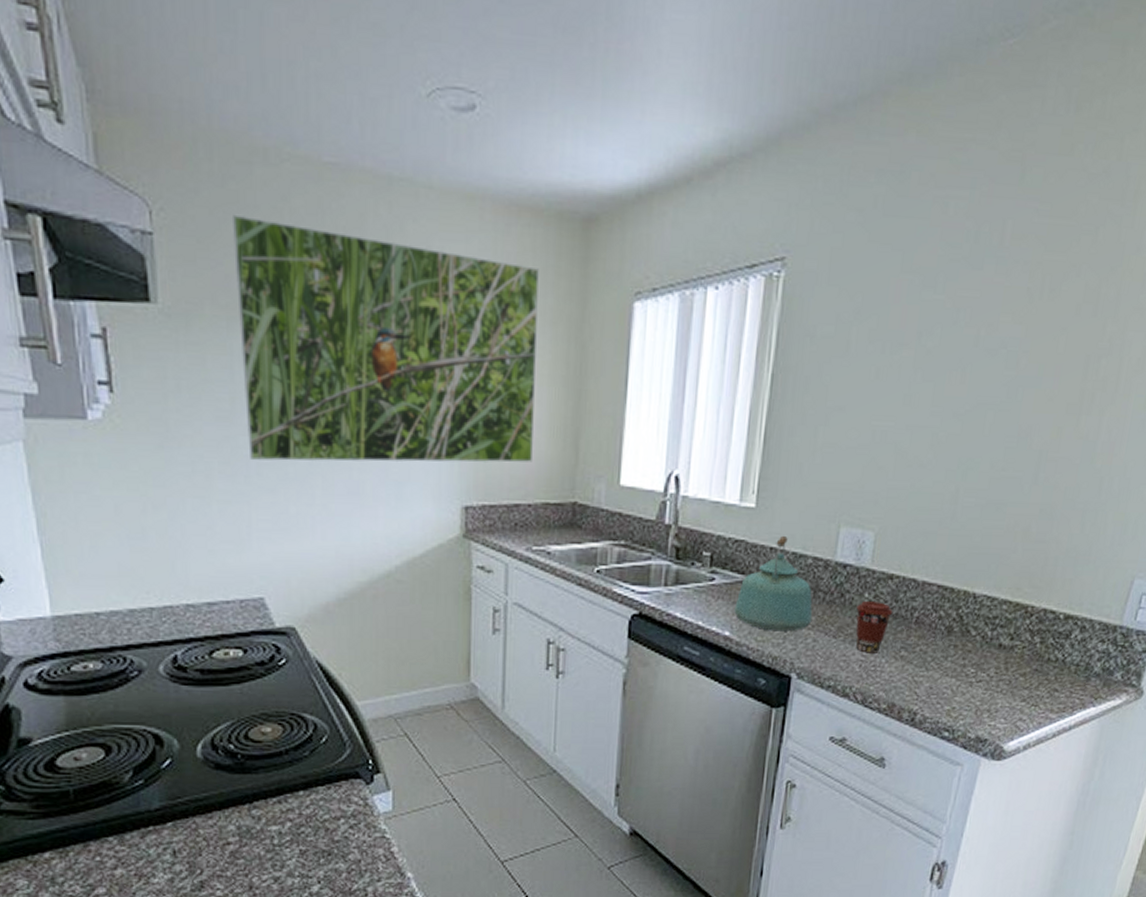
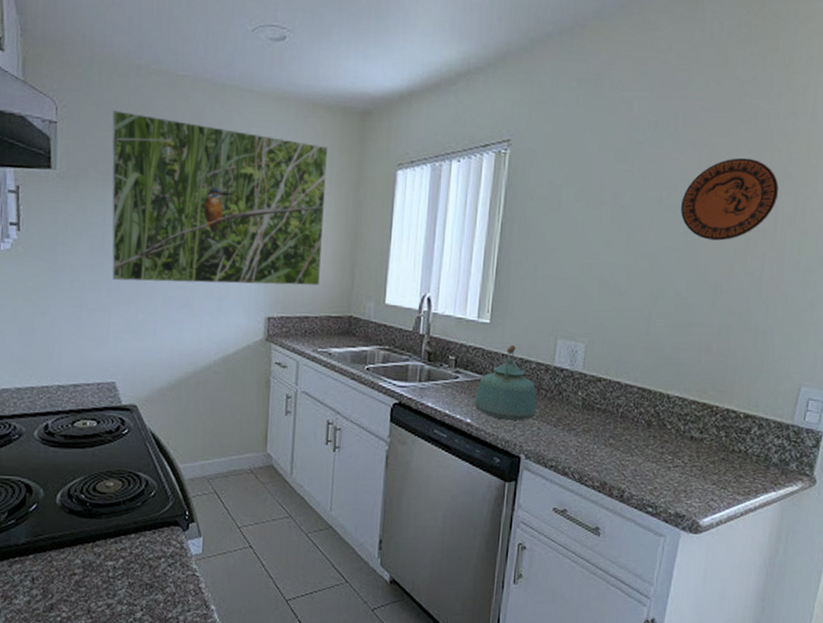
coffee cup: present [856,601,893,653] -> none [572,398,602,441]
decorative plate: none [1002,282,1127,394] -> present [680,158,779,241]

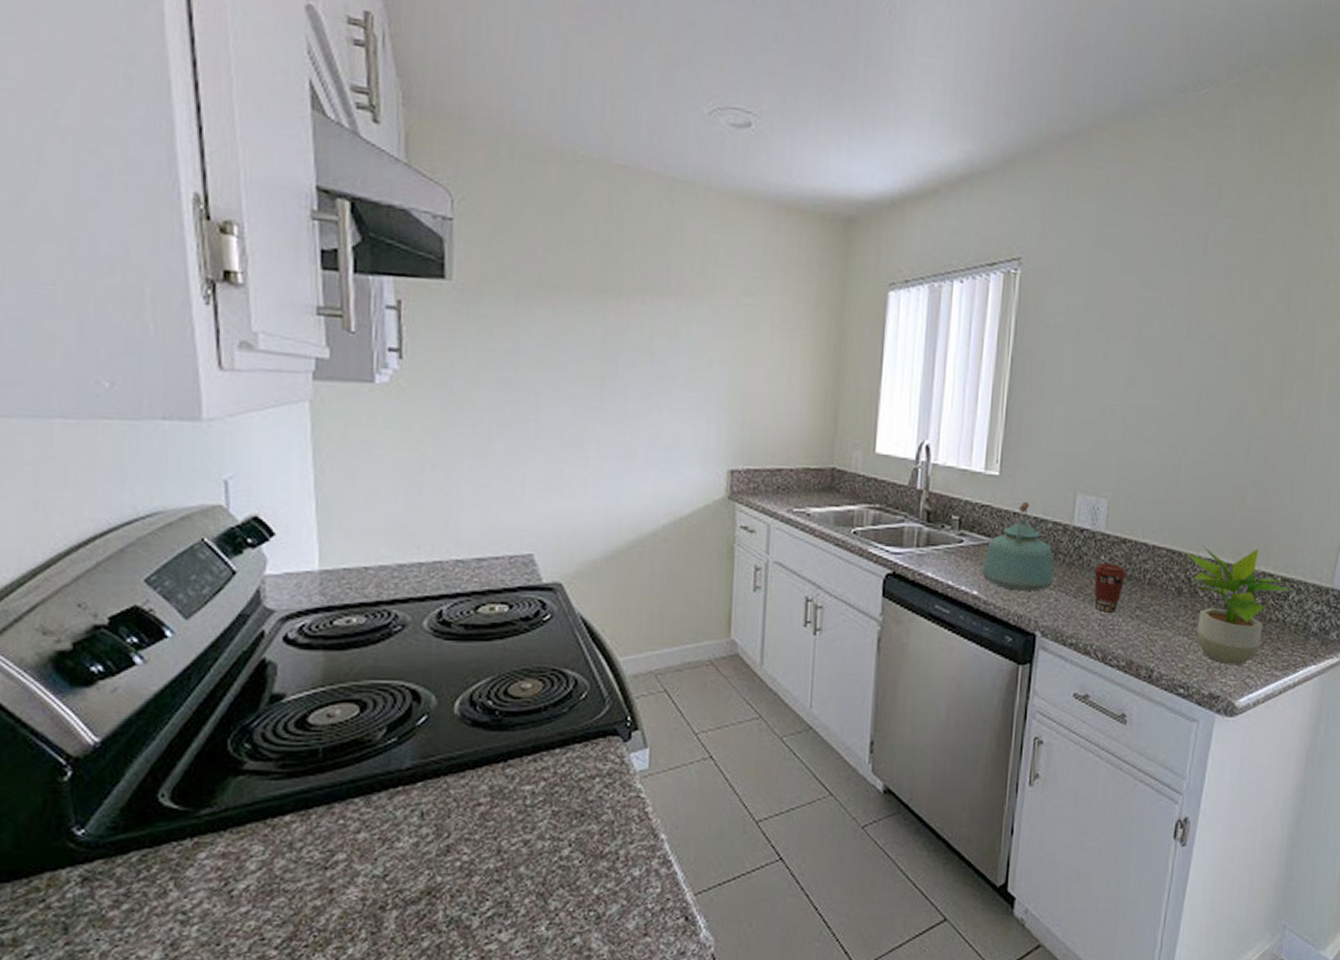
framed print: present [112,109,328,286] -> none [527,205,804,431]
coffee cup: none [572,398,602,441] -> present [1094,563,1128,613]
potted plant: none [656,385,753,489] -> present [1187,546,1291,665]
decorative plate: present [680,158,779,241] -> none [1211,286,1316,380]

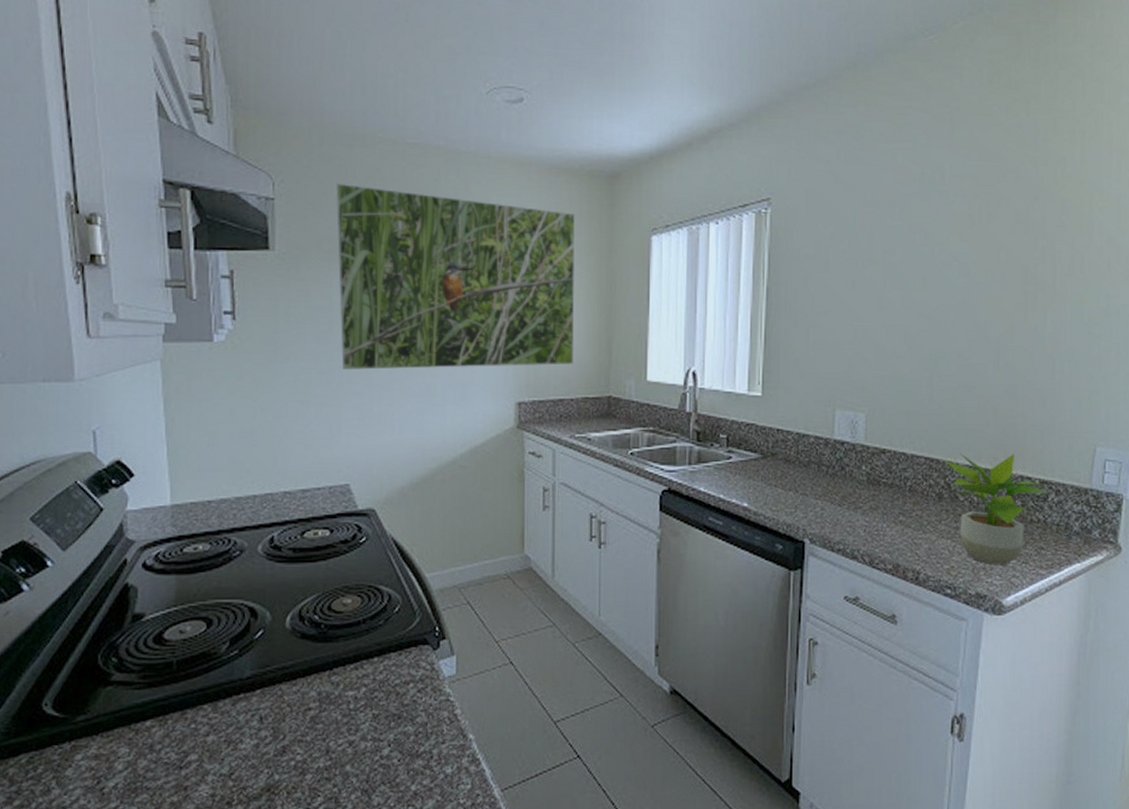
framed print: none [527,205,804,431] -> present [336,183,575,370]
kettle: present [982,501,1054,592] -> none [750,418,819,502]
coffee cup: present [1094,563,1128,613] -> none [856,473,889,519]

